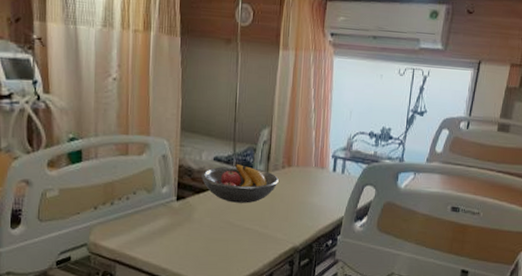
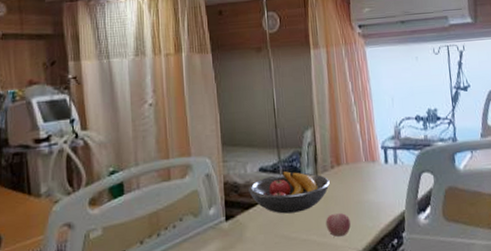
apple: none [269,210,292,230] -> present [325,213,351,237]

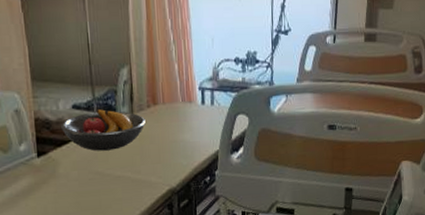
apple: present [325,213,351,237] -> none [140,152,165,174]

